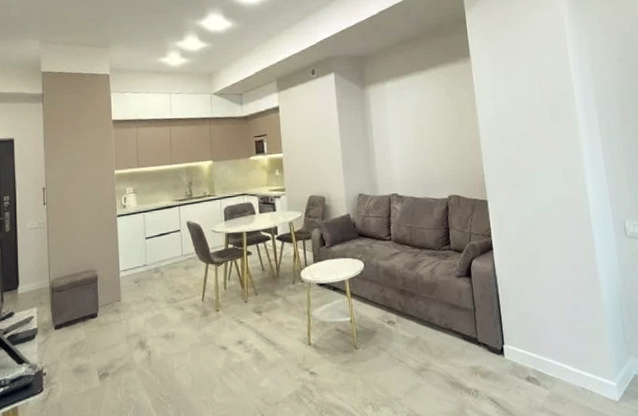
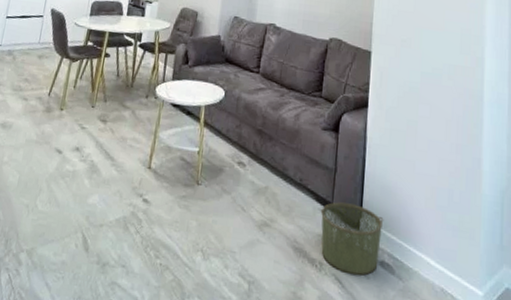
basket: none [467,335,525,394] -> present [320,202,384,276]

